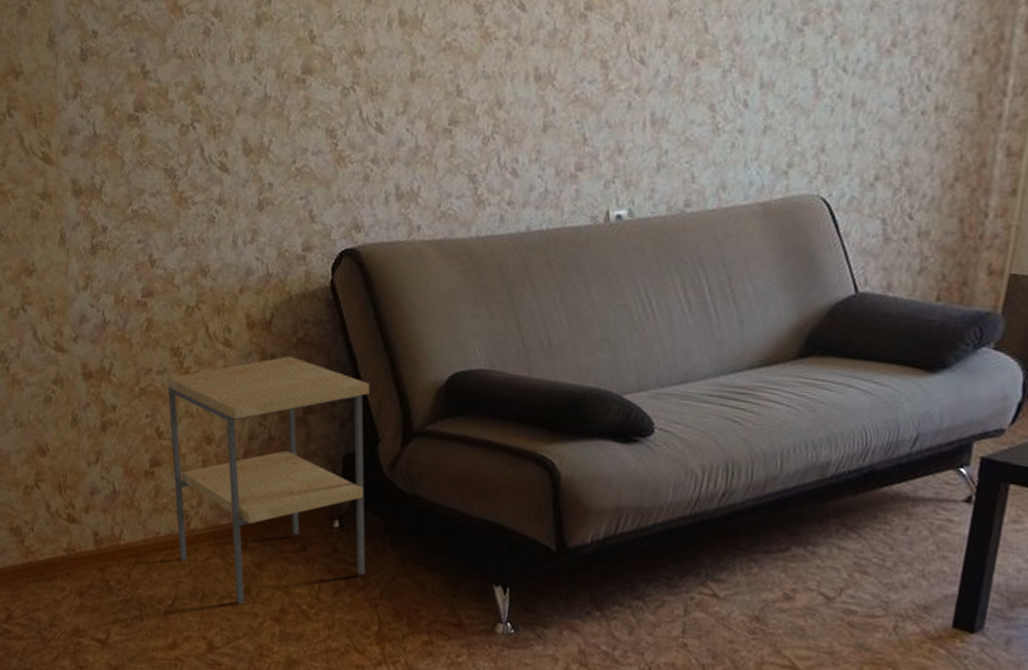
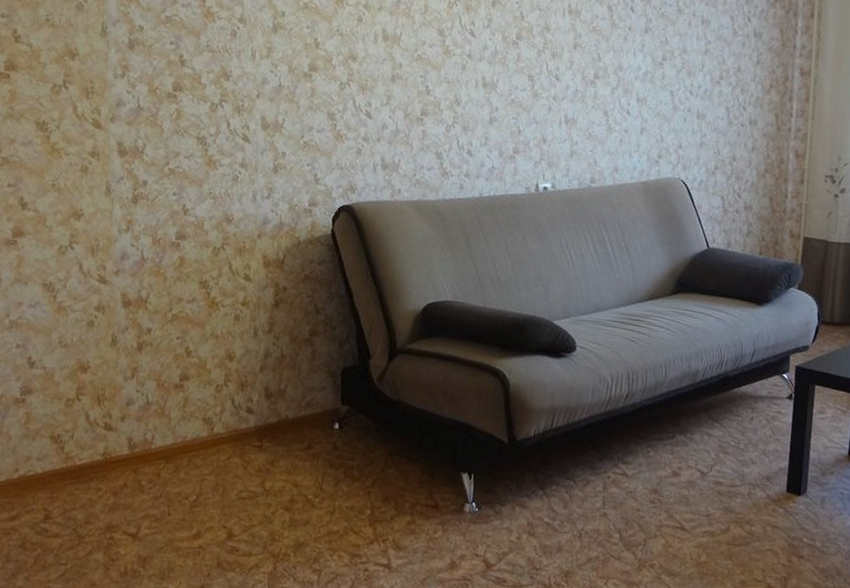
side table: present [167,356,370,605] -> none [196,289,363,497]

